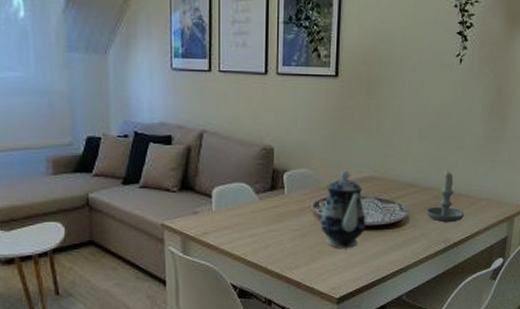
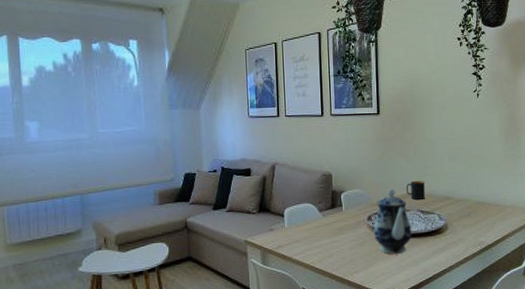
mug: none [364,162,387,185] -> present [406,180,425,200]
candle: present [427,170,465,222] -> none [462,184,494,228]

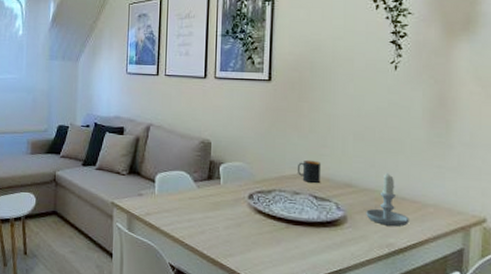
teapot: present [373,188,412,254] -> none [254,166,301,242]
candle: none [462,184,494,228] -> present [366,172,410,227]

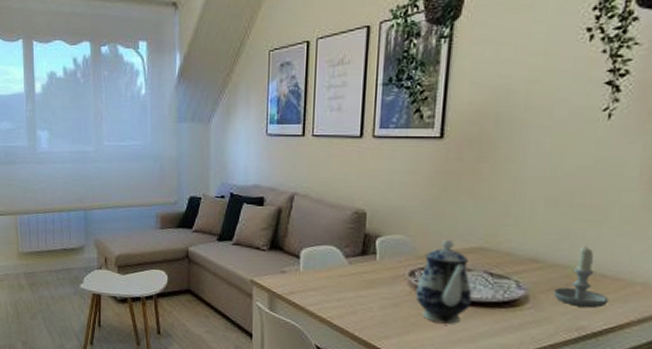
teapot: none [254,166,301,242] -> present [415,238,472,324]
mug: present [298,160,322,183] -> none [471,231,502,258]

